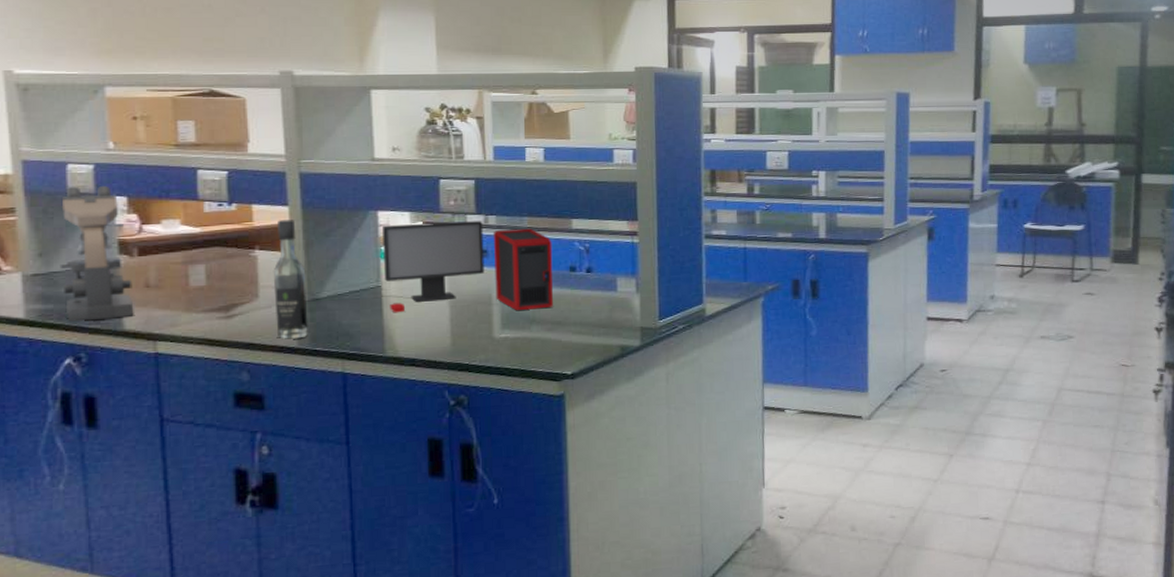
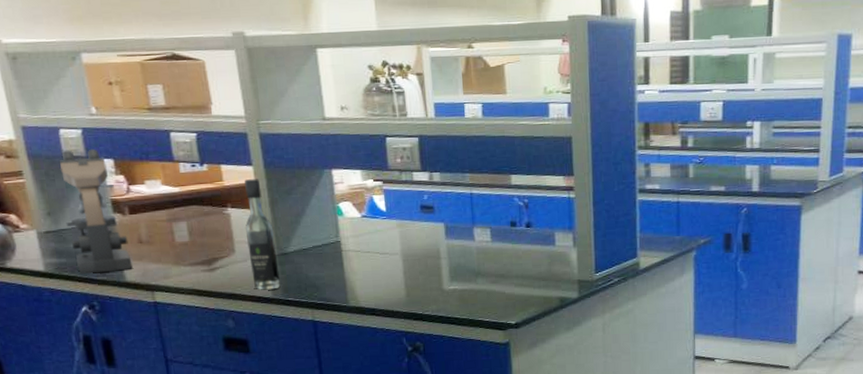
desktop computer: present [381,221,553,313] -> none [336,178,496,267]

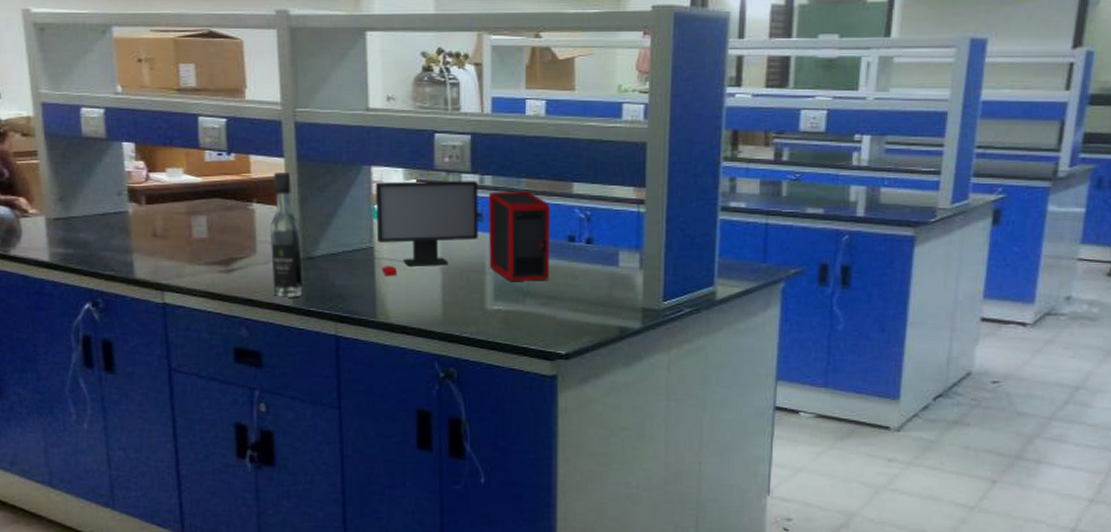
microscope: present [60,148,133,275] -> none [77,130,143,269]
desktop computer: none [336,178,496,267] -> present [375,181,551,281]

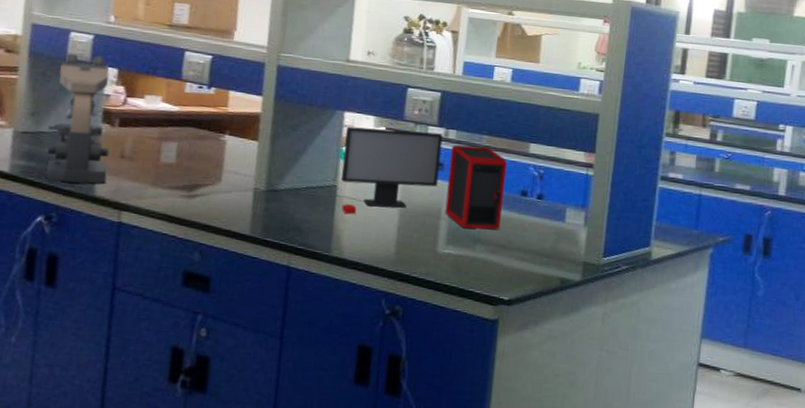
microscope: none [77,130,143,269] -> present [45,53,111,184]
bottle: present [269,172,303,298] -> none [233,109,268,227]

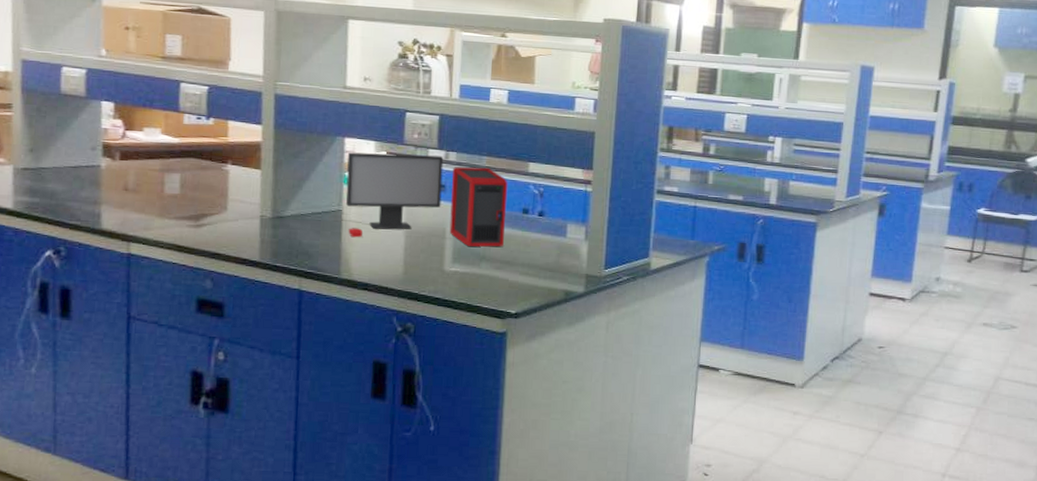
microscope: present [45,53,111,184] -> none [48,88,113,218]

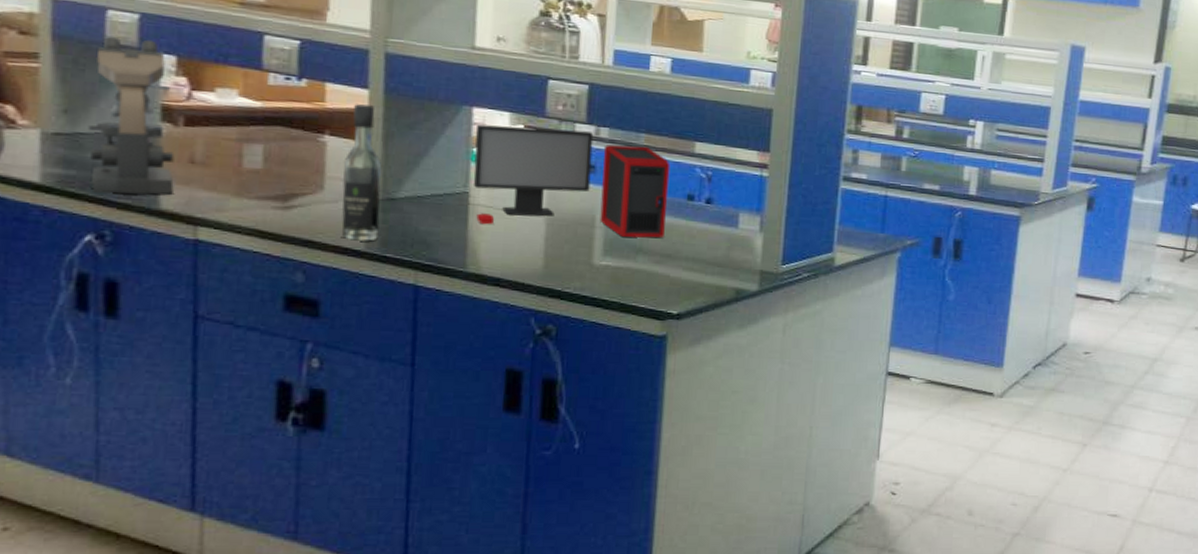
microscope: none [48,88,113,218] -> present [87,36,175,196]
bottle: none [241,138,272,253] -> present [341,104,382,241]

